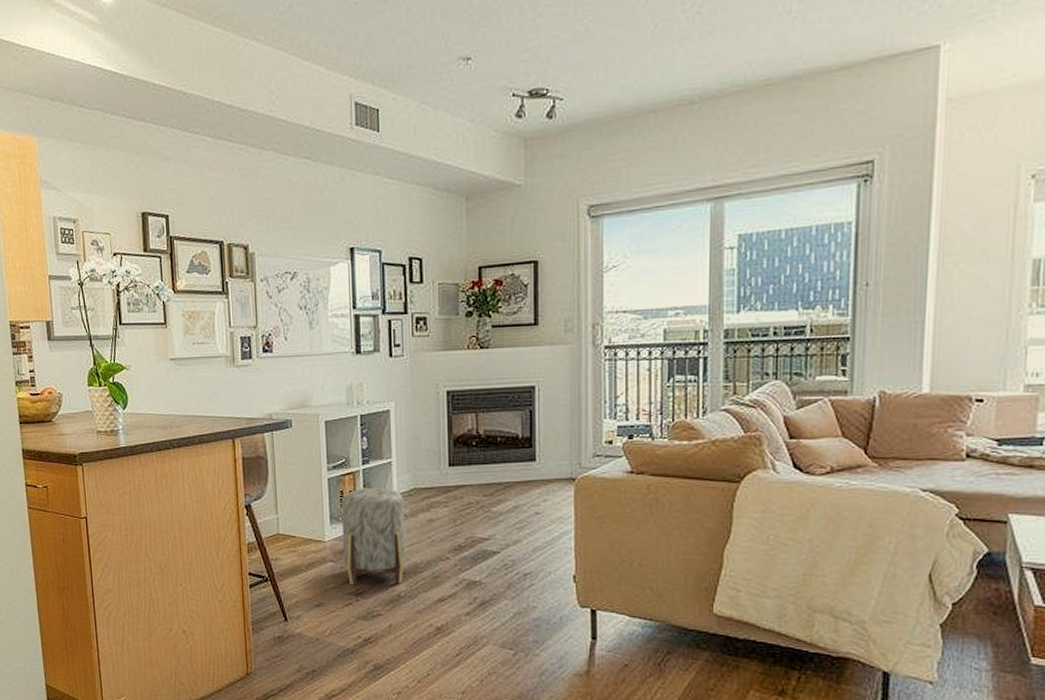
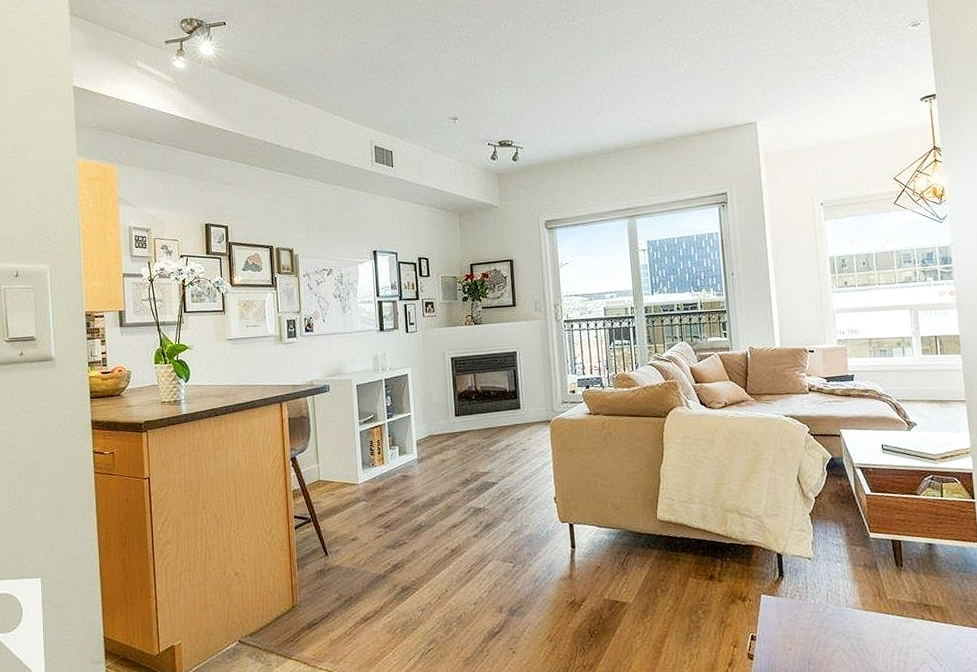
stool: present [341,488,406,586] -> none [371,436,425,520]

